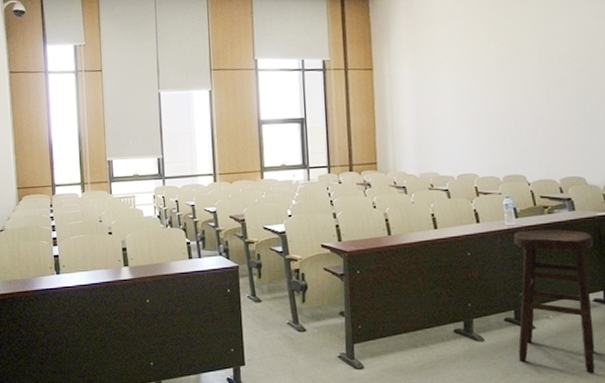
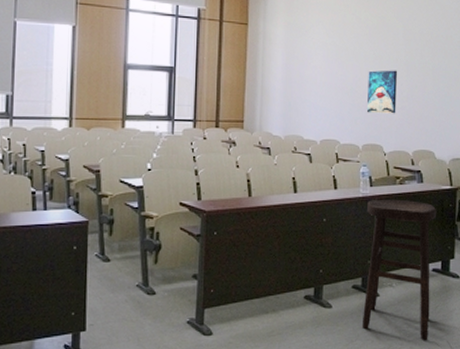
wall art: none [503,97,538,144] -> present [366,70,397,114]

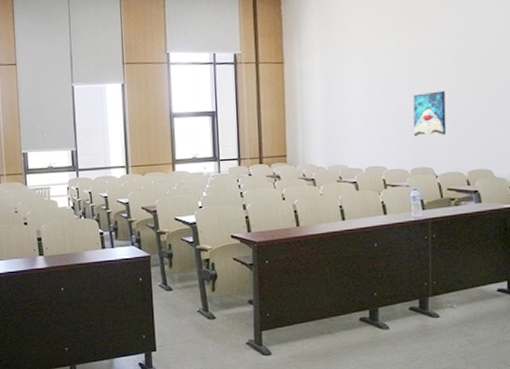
stool: present [362,199,437,341] -> none [420,220,500,361]

